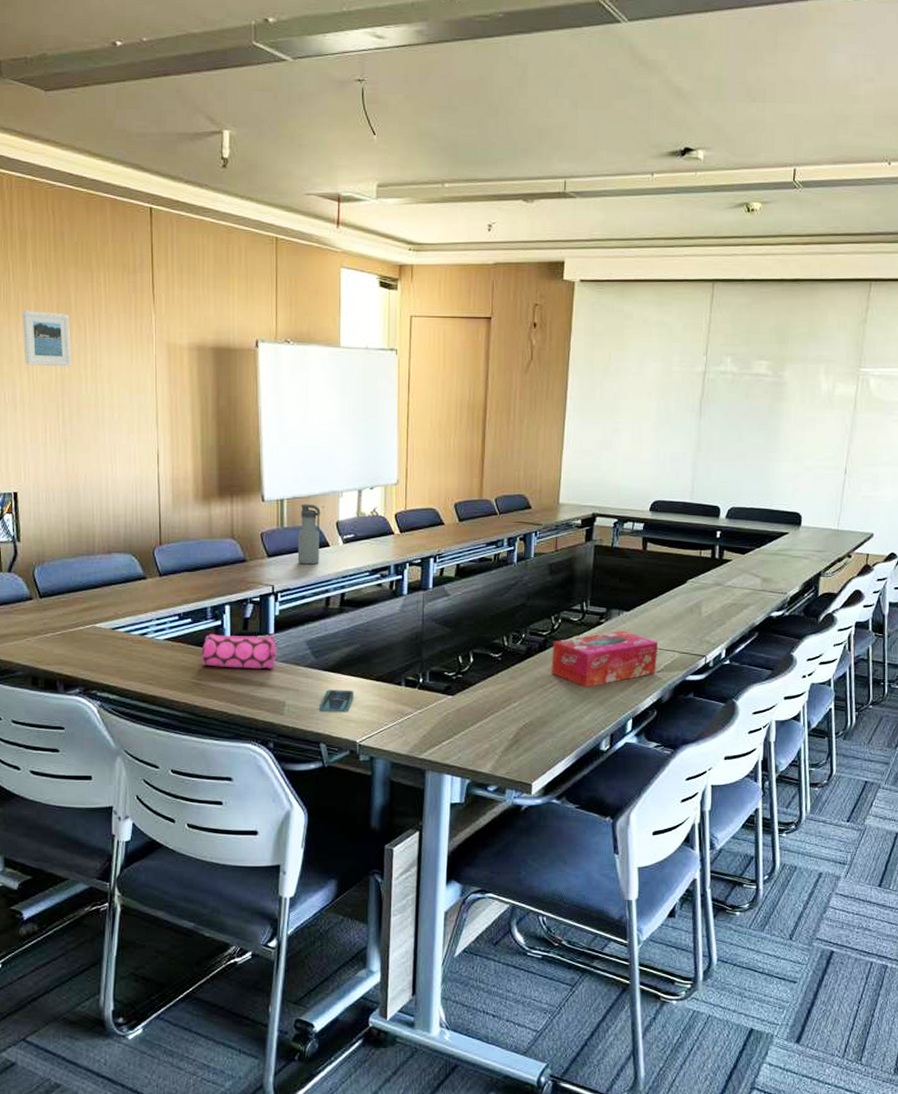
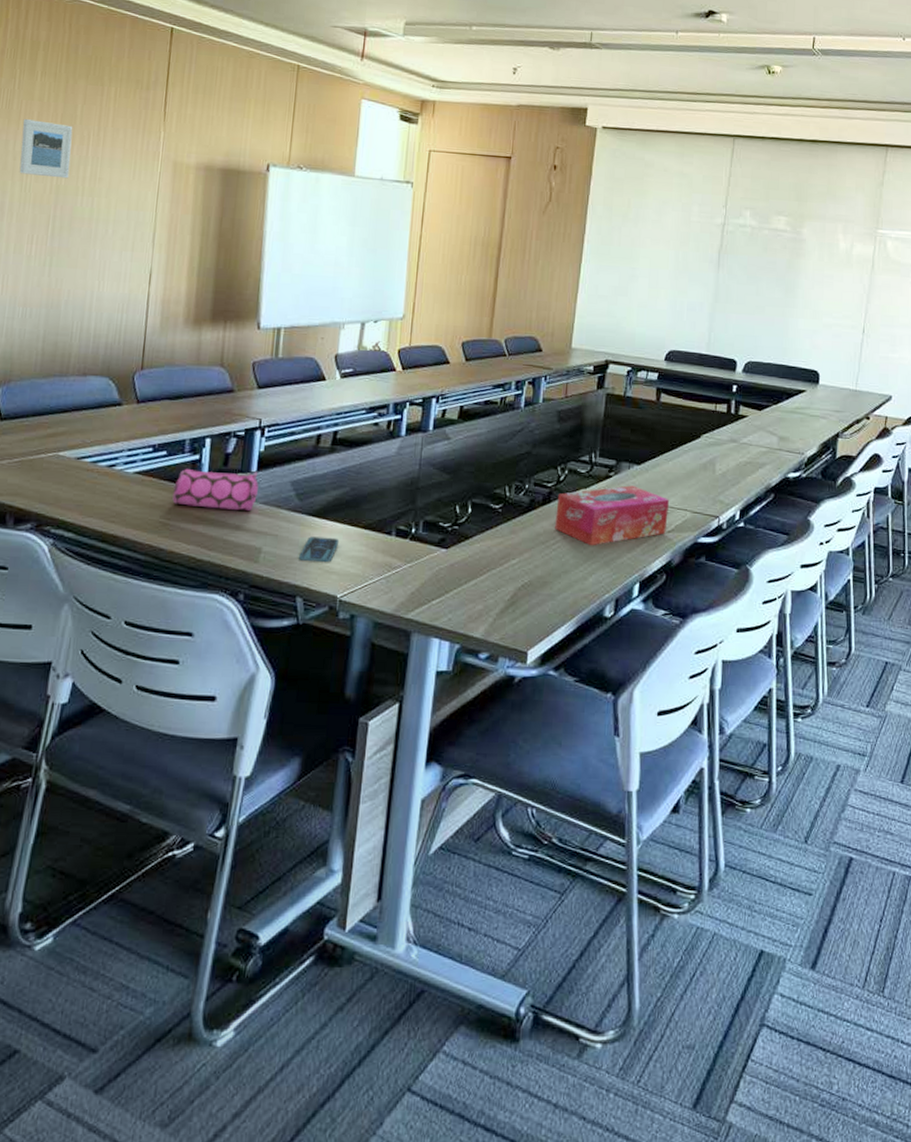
water bottle: present [297,503,321,565] -> none [290,333,319,399]

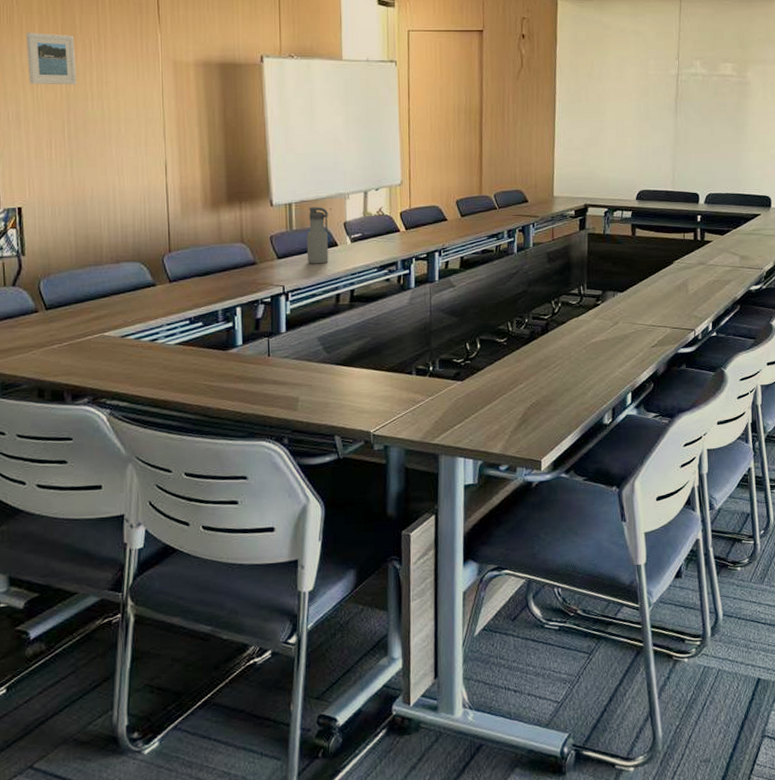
pencil case: present [172,468,260,511] -> none [213,332,290,368]
water bottle: none [290,333,319,399] -> present [306,206,329,264]
smartphone: present [299,536,340,563] -> none [333,382,367,405]
tissue box: present [555,485,670,546] -> none [554,310,652,366]

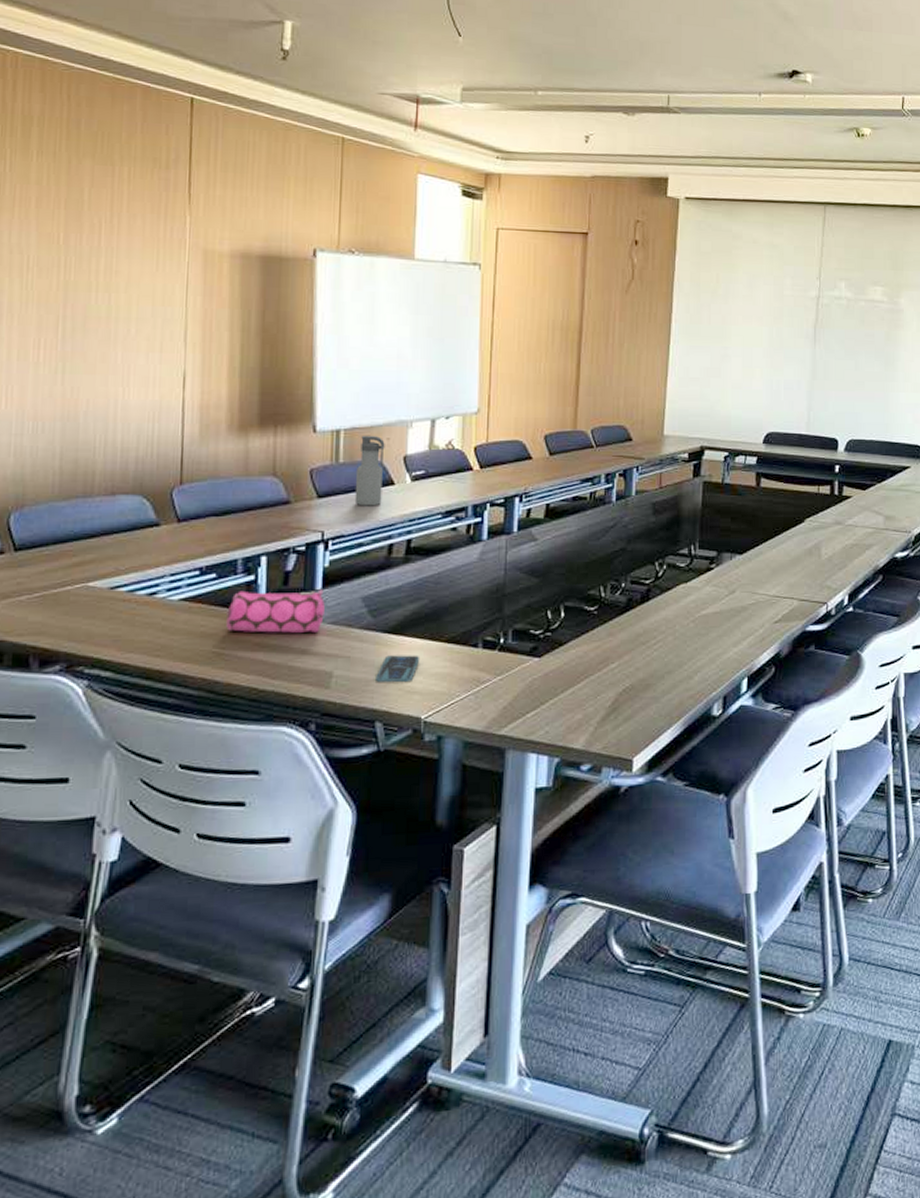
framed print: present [25,33,77,85] -> none [17,206,80,273]
pencil case: none [213,332,290,368] -> present [226,589,326,633]
smartphone: none [333,382,367,405] -> present [376,655,420,683]

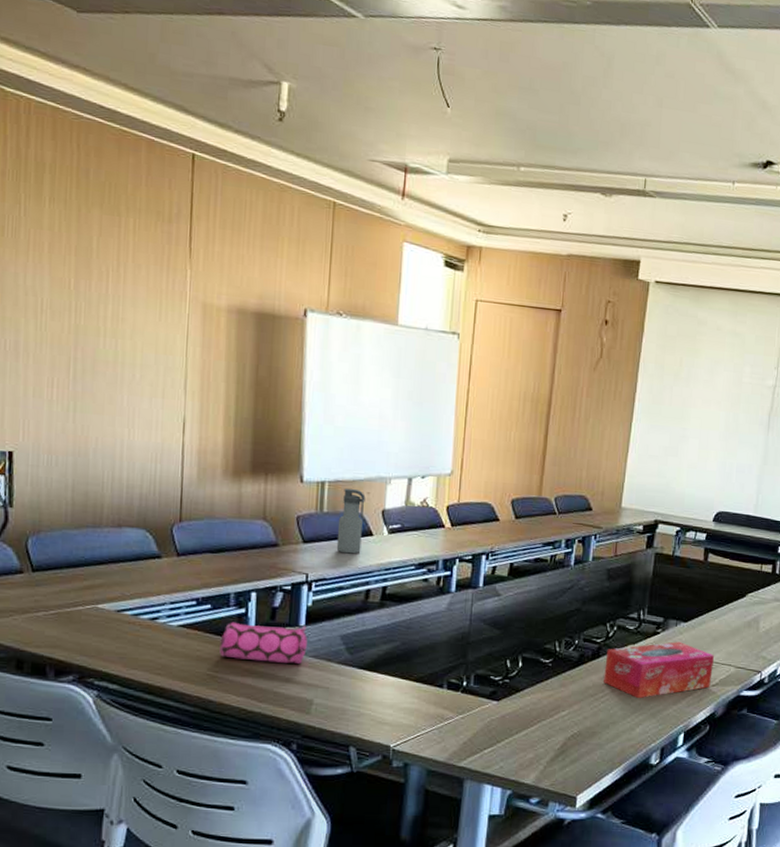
smartphone: present [376,655,420,683] -> none [351,689,391,714]
tissue box: none [655,577,775,643] -> present [604,641,715,699]

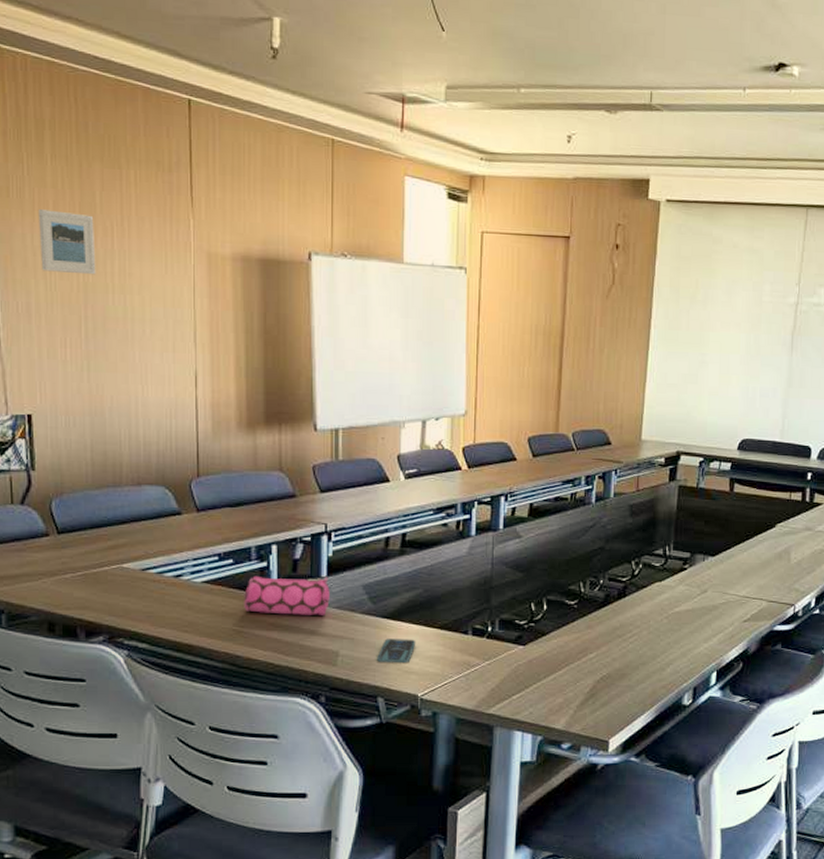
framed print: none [32,250,90,318] -> present [37,209,96,275]
water bottle: present [336,488,366,554] -> none [354,434,380,502]
smartphone: none [351,689,391,714] -> present [377,638,416,664]
tissue box: present [604,641,715,699] -> none [631,577,745,638]

